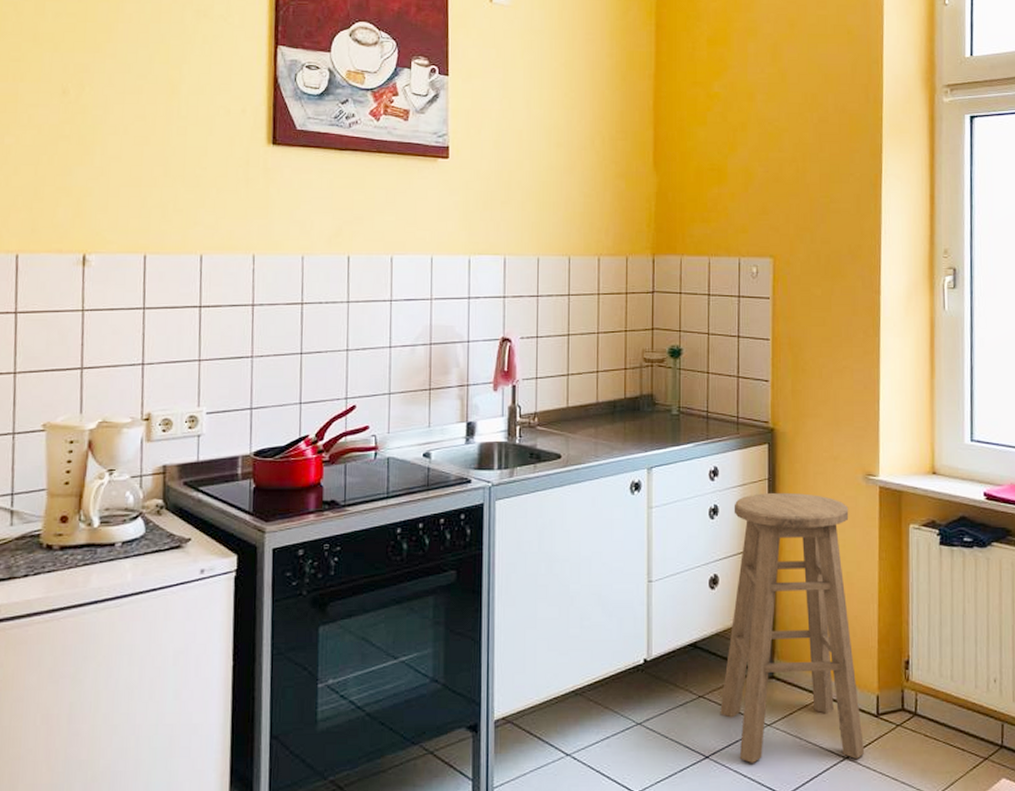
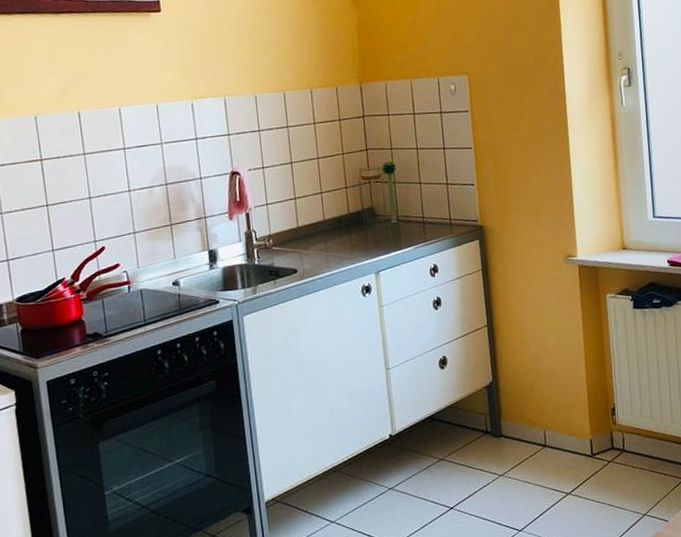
bar stool: present [720,492,865,763] -> none [454,278,584,508]

